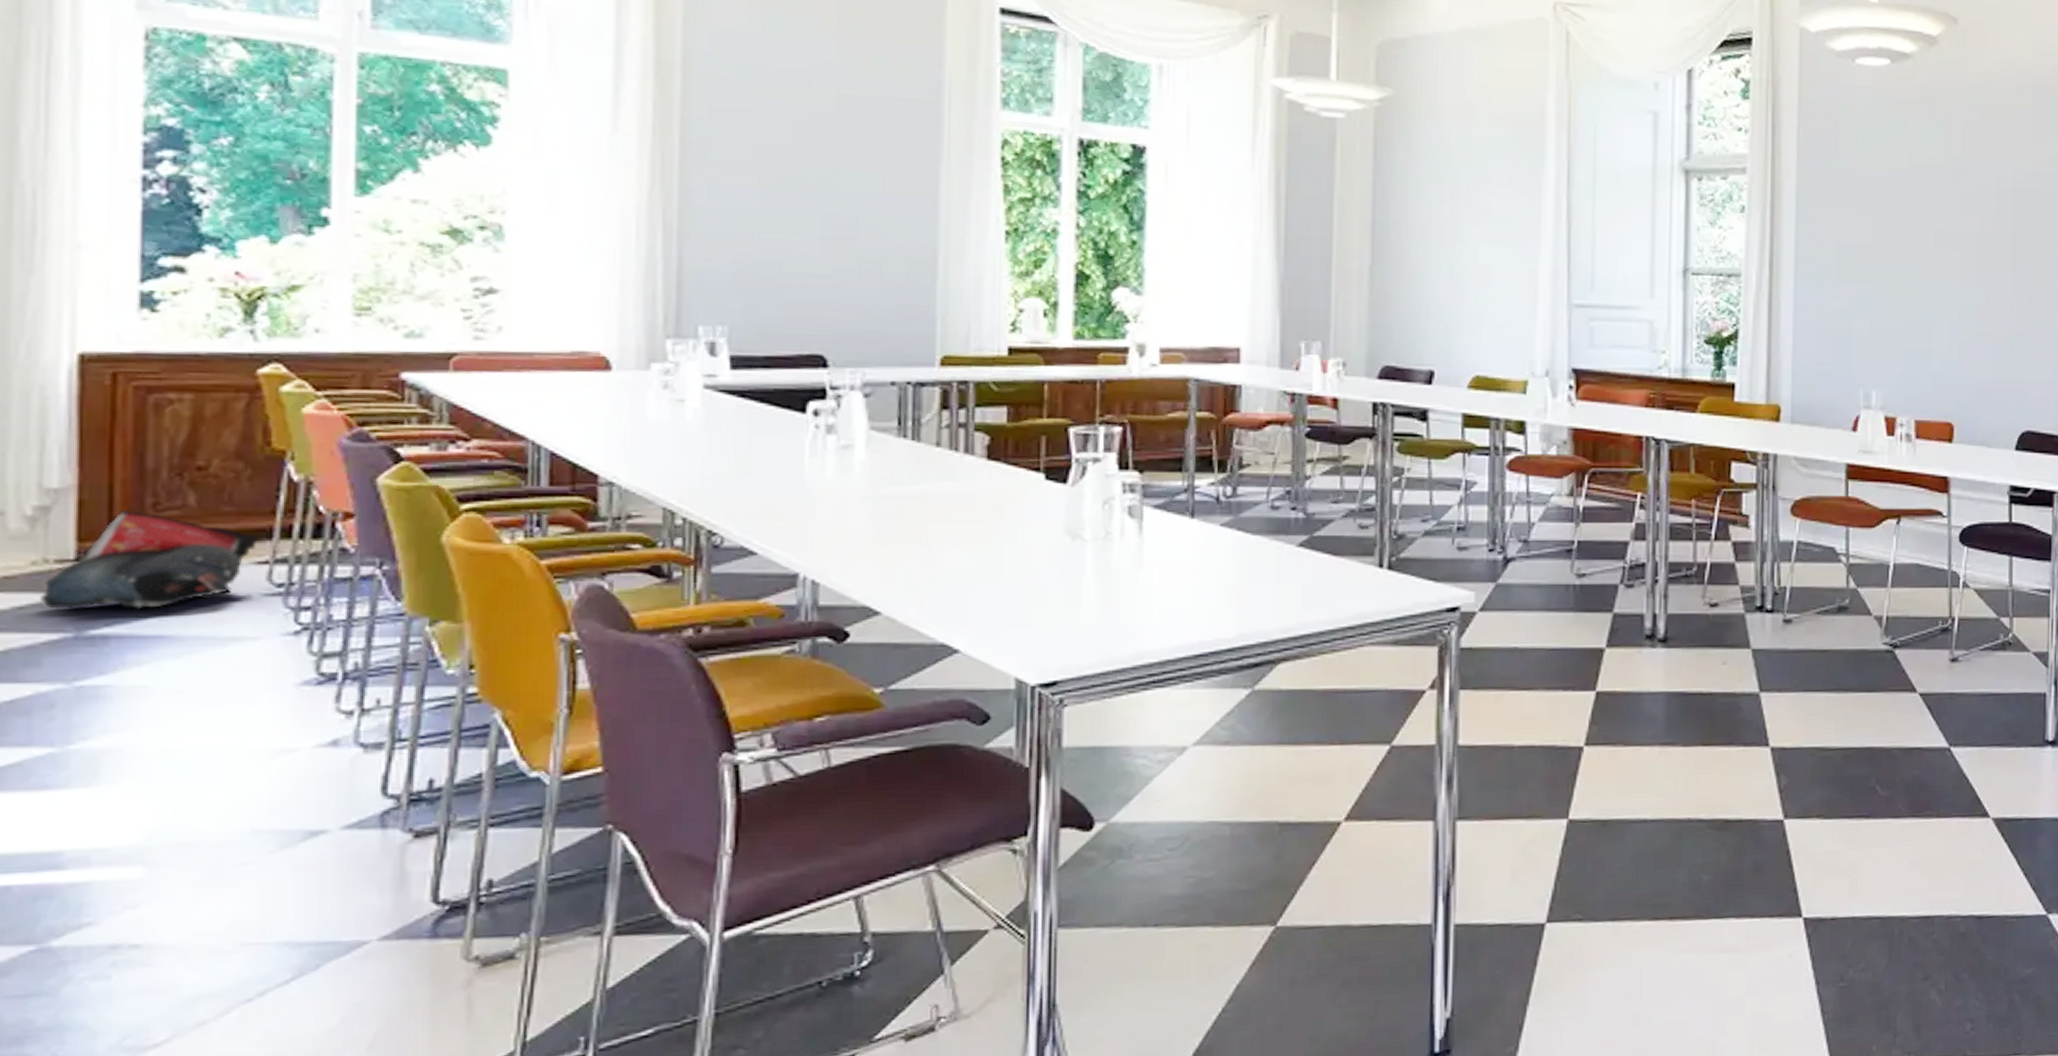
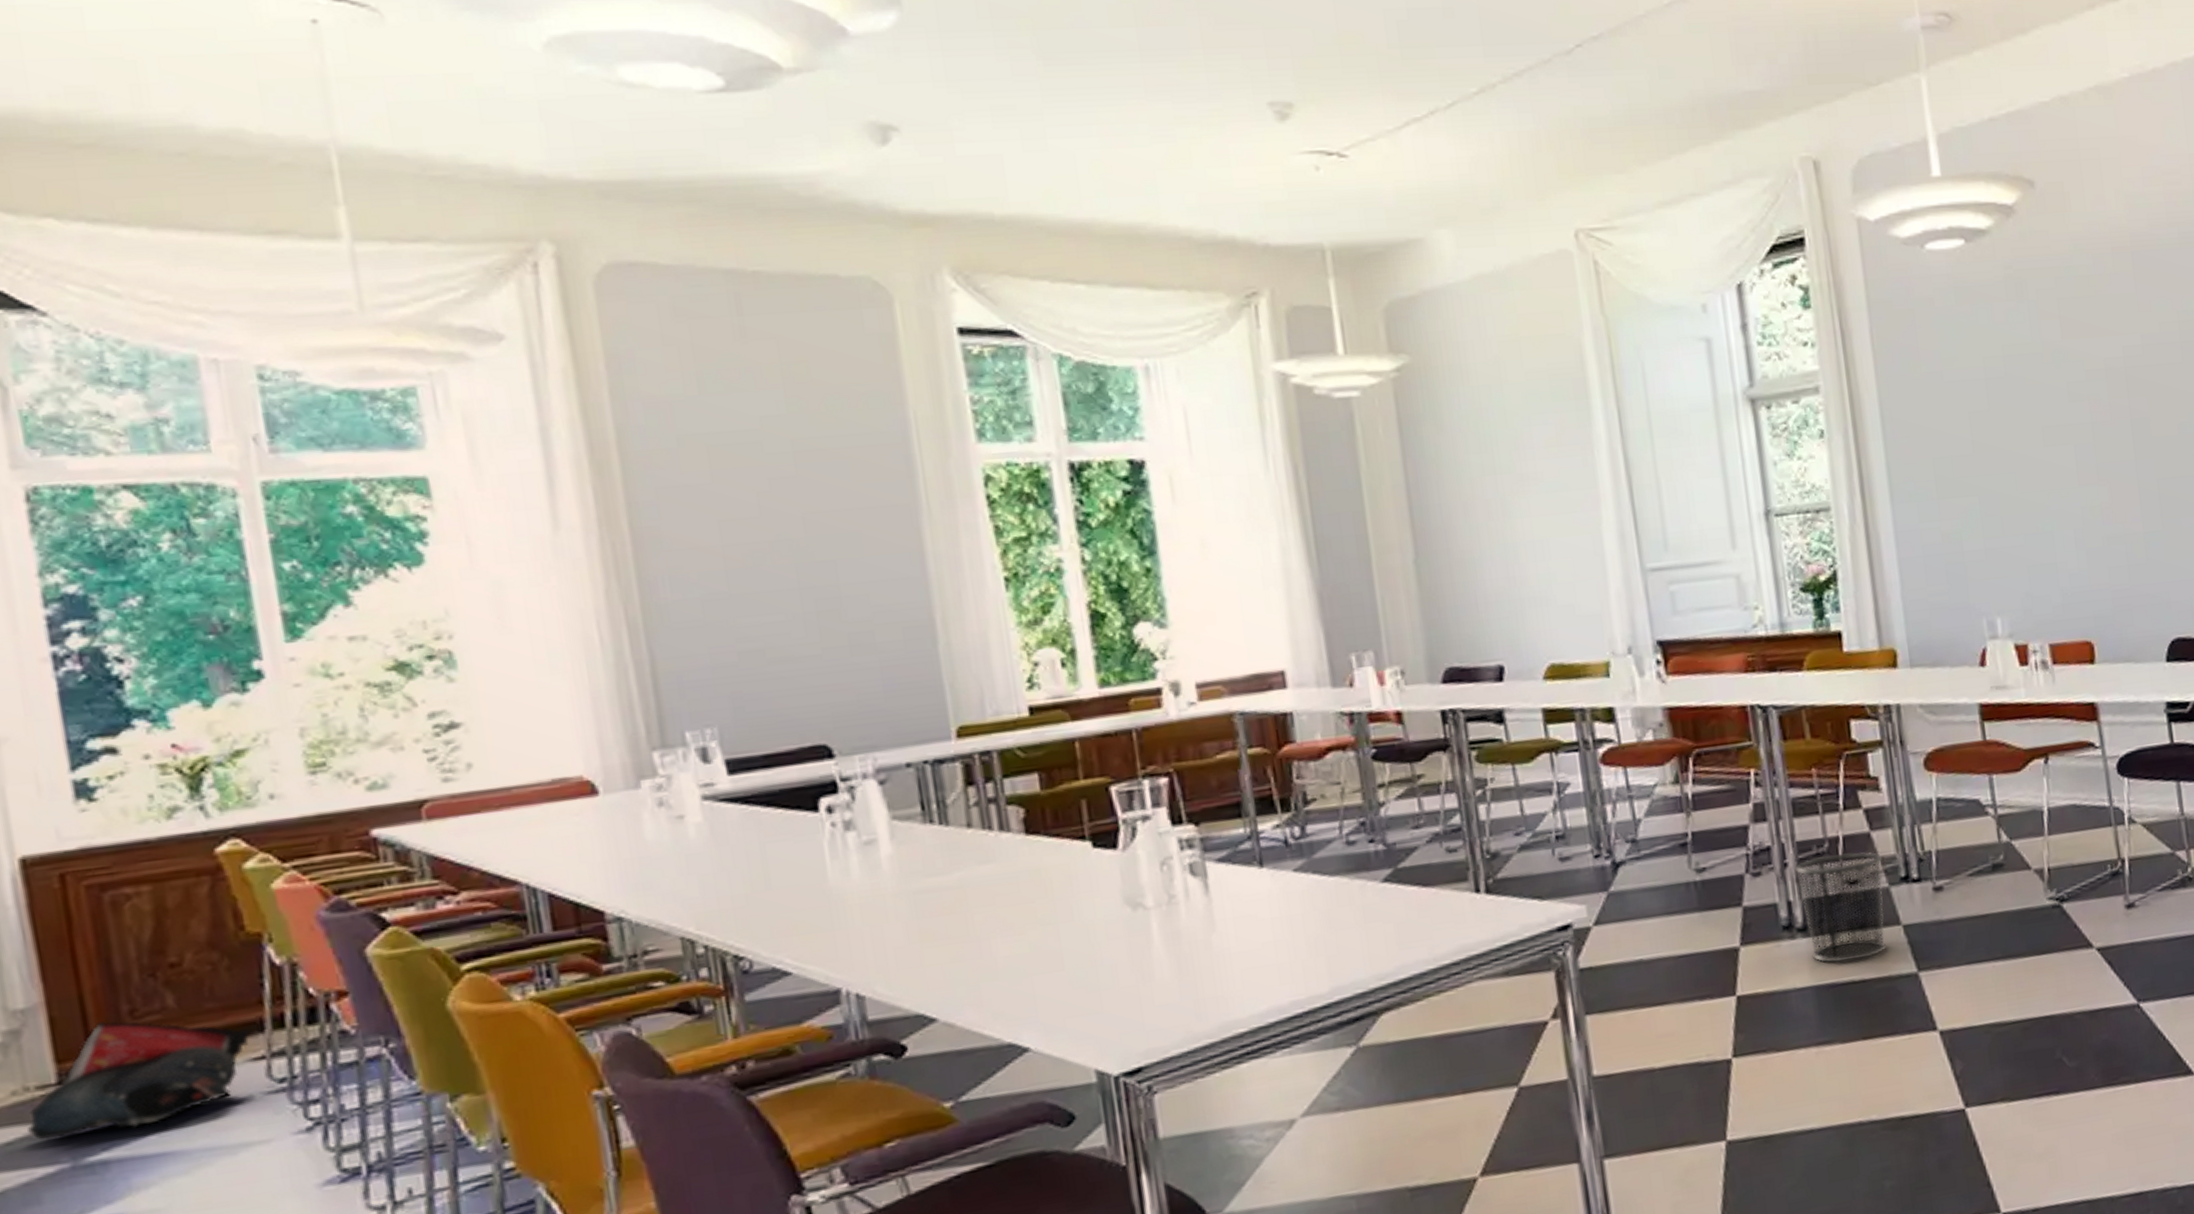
waste bin: none [1665,577,1743,674] -> present [1795,851,1887,963]

